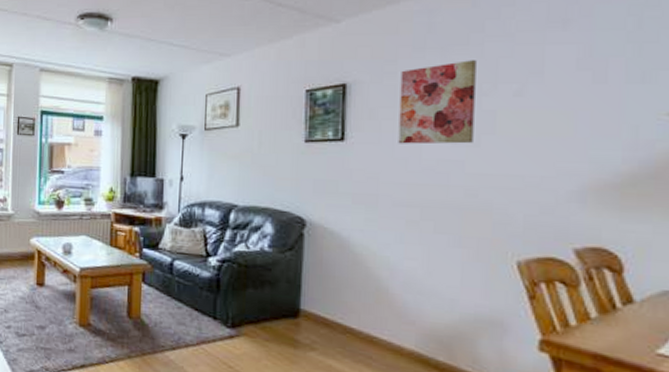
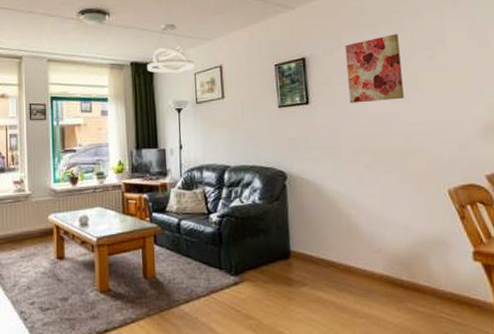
pendant light: none [151,33,206,93] -> present [147,23,194,74]

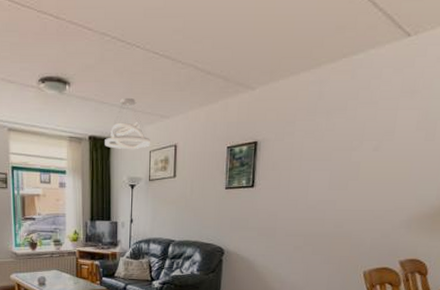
wall art: present [345,34,404,103] -> none [292,122,351,189]

